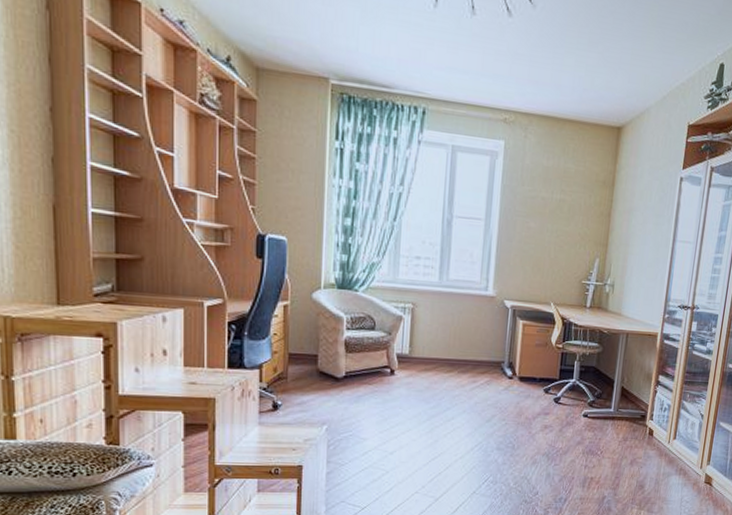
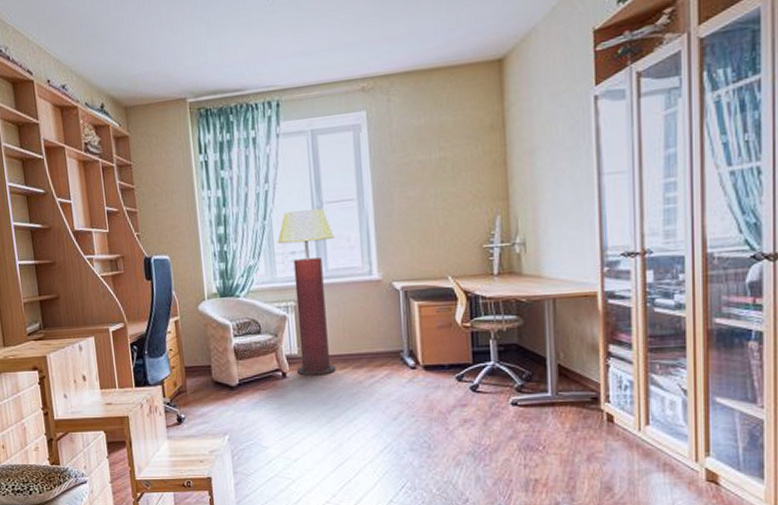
floor lamp: none [404,217,460,376] -> present [277,208,336,376]

